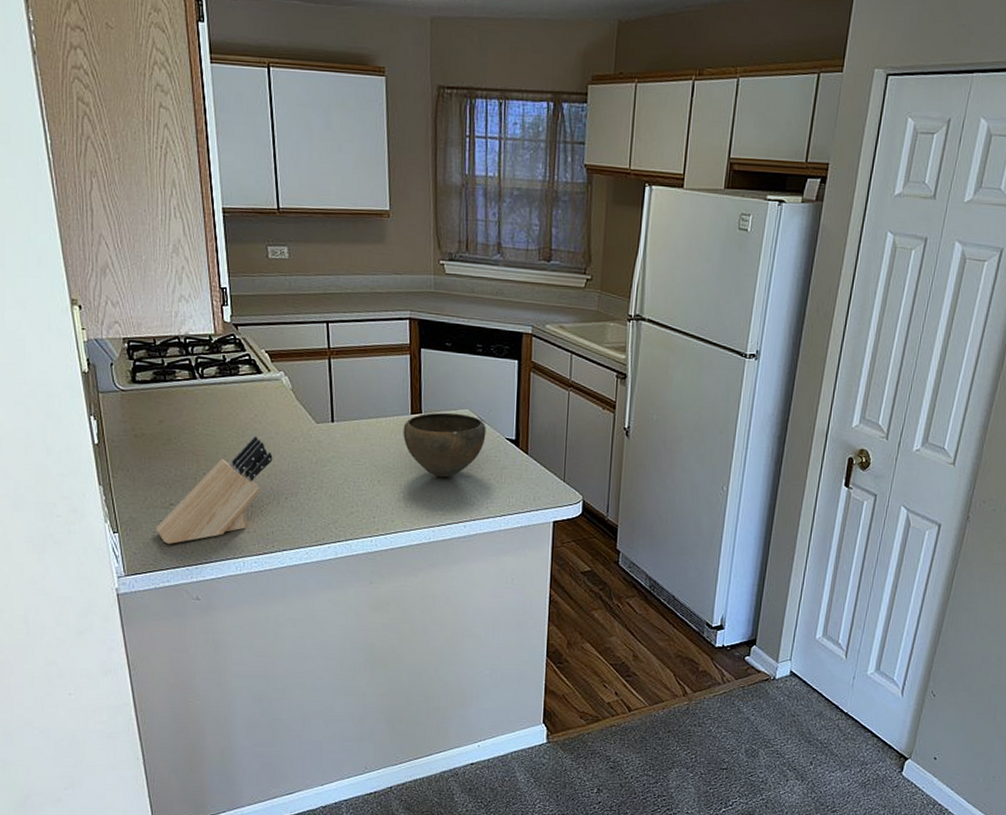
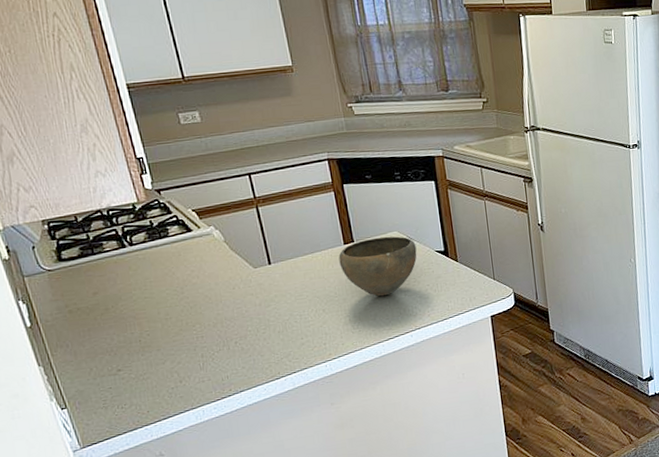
knife block: present [155,436,273,544] -> none [106,290,217,409]

